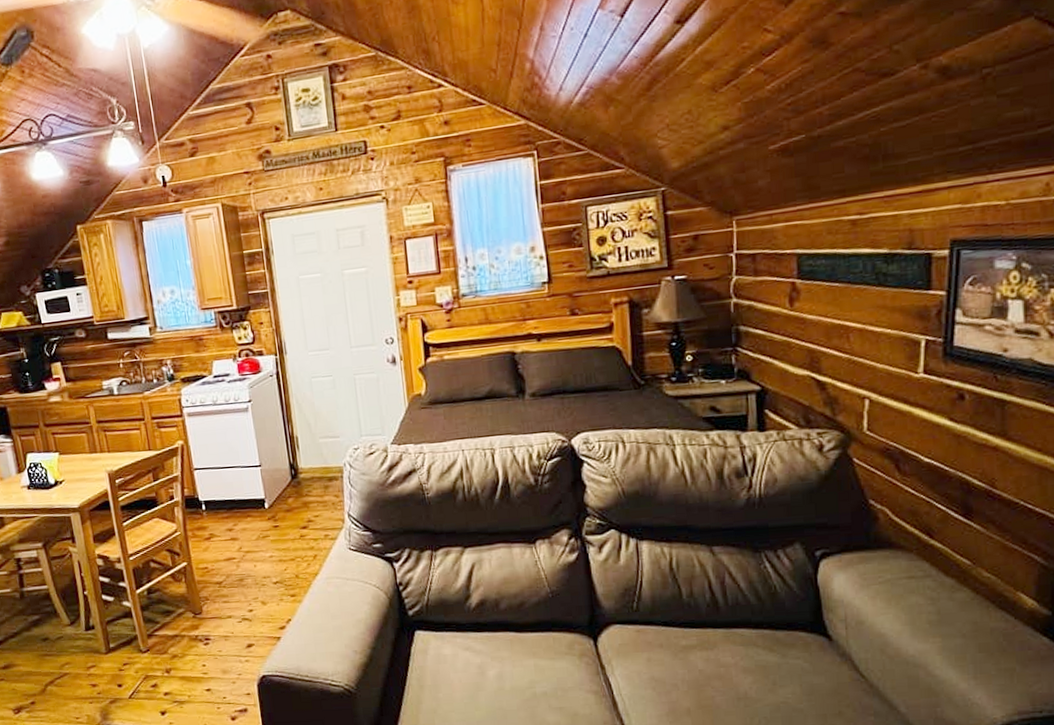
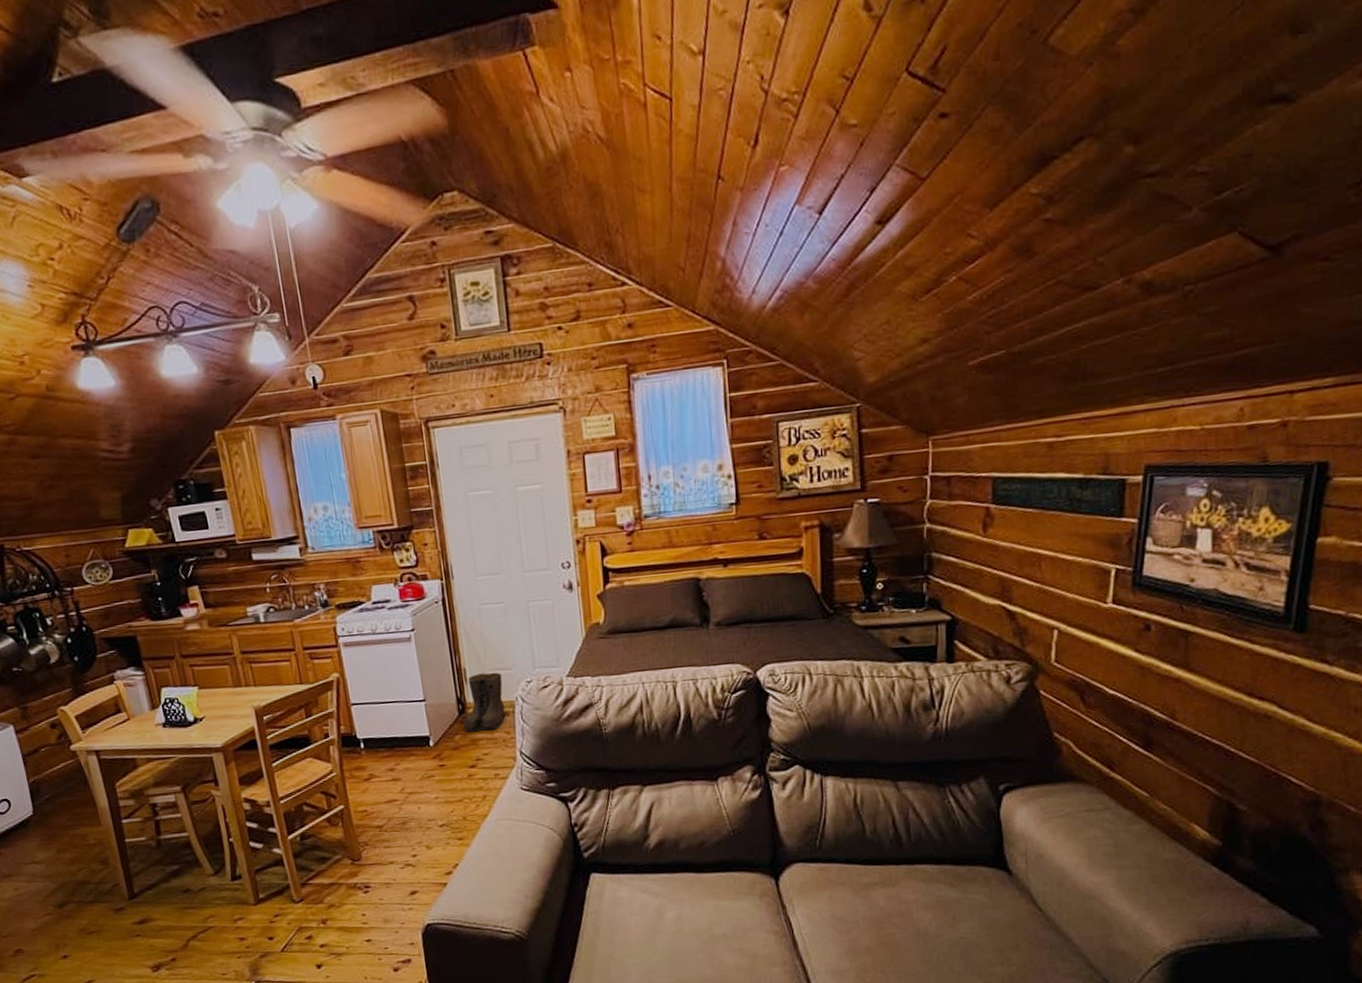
boots: none [295,439,335,496] -> present [463,672,506,732]

